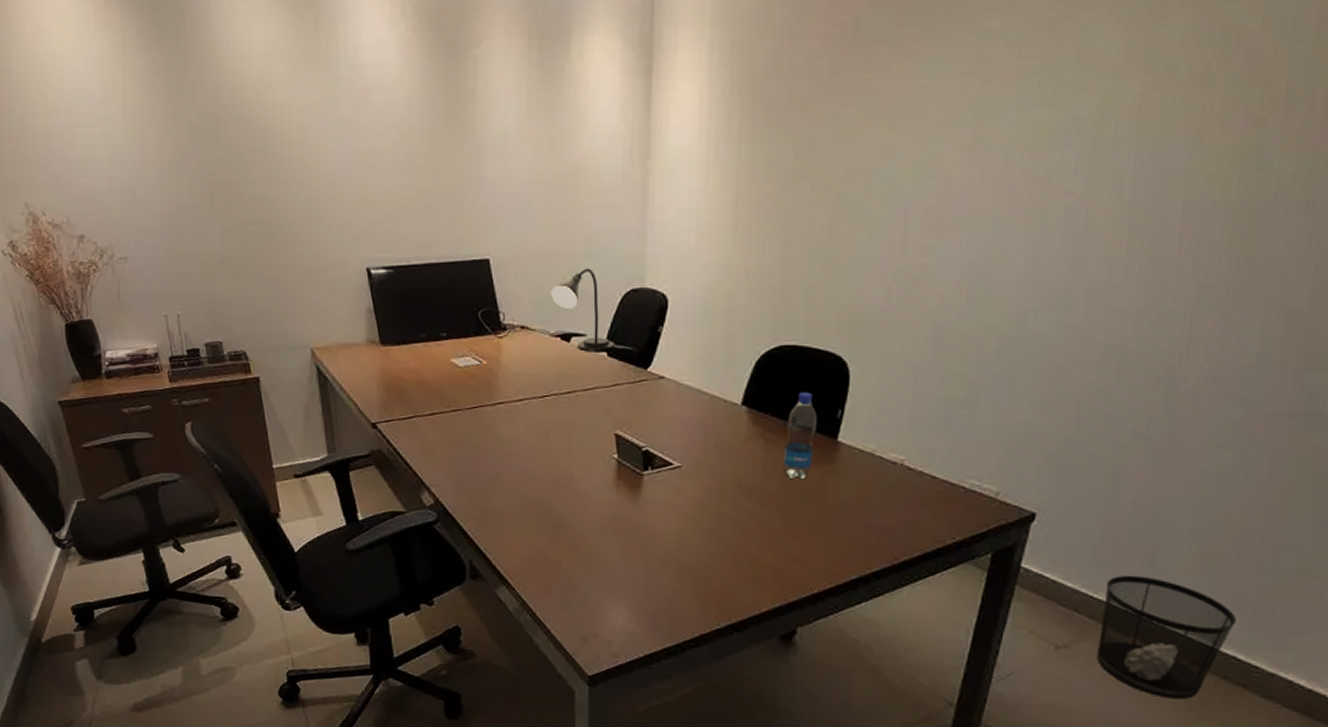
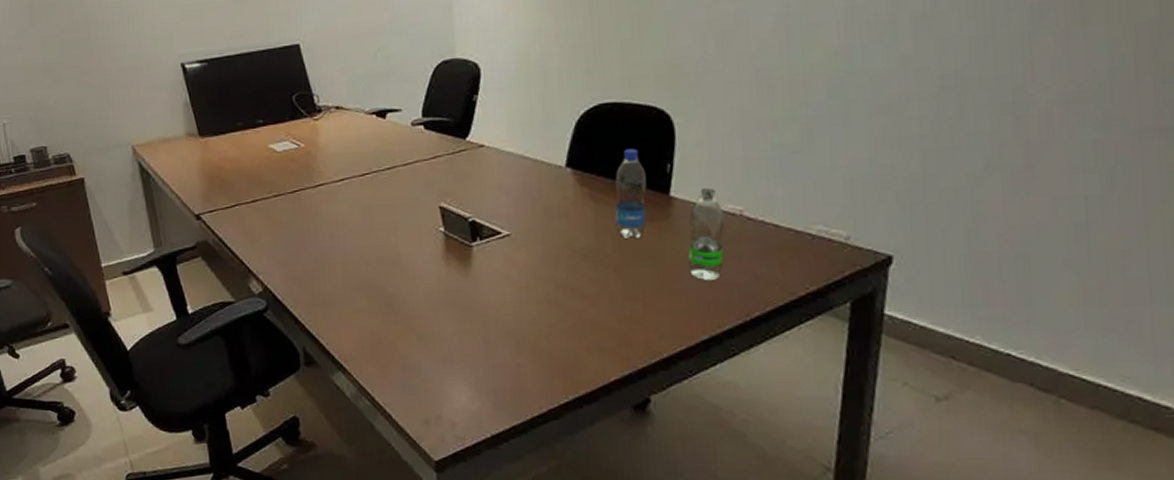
desk lamp: present [550,268,615,352] -> none [362,44,431,127]
bottle: none [847,435,886,524] -> present [688,187,725,280]
waste bin: present [1097,575,1237,700] -> none [982,315,1136,449]

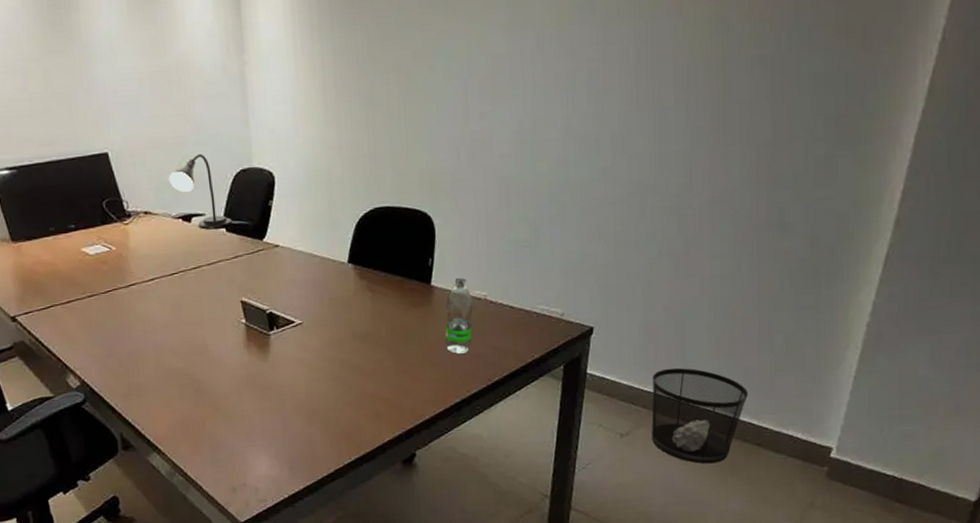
desk lamp: none [362,44,431,127] -> present [168,154,232,230]
bottle: present [615,148,647,239] -> none [388,246,413,323]
waste bin: none [982,315,1136,449] -> present [651,367,749,464]

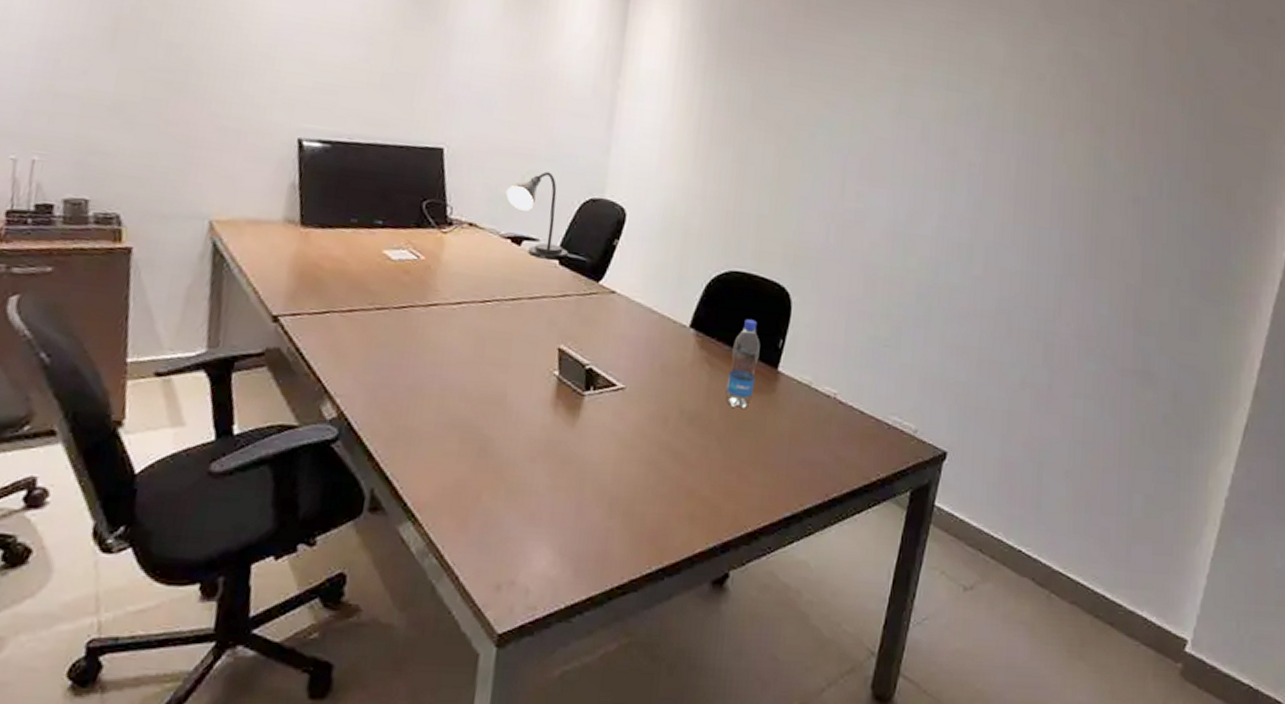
bottle: none [388,246,413,323] -> present [725,319,760,409]
bottle: present [445,277,473,354] -> none [783,367,821,458]
waste bin: present [651,367,749,464] -> none [998,514,1104,640]

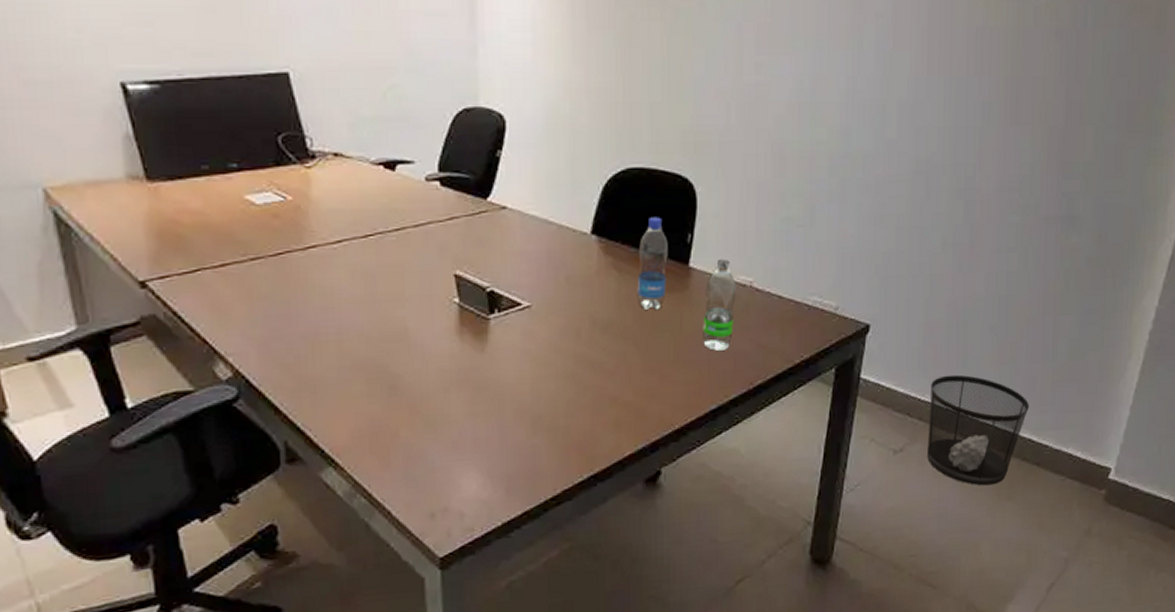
desk lamp: present [505,171,568,260] -> none [368,84,448,182]
bottle: none [783,367,821,458] -> present [703,258,736,351]
waste bin: none [998,514,1104,640] -> present [927,374,1030,486]

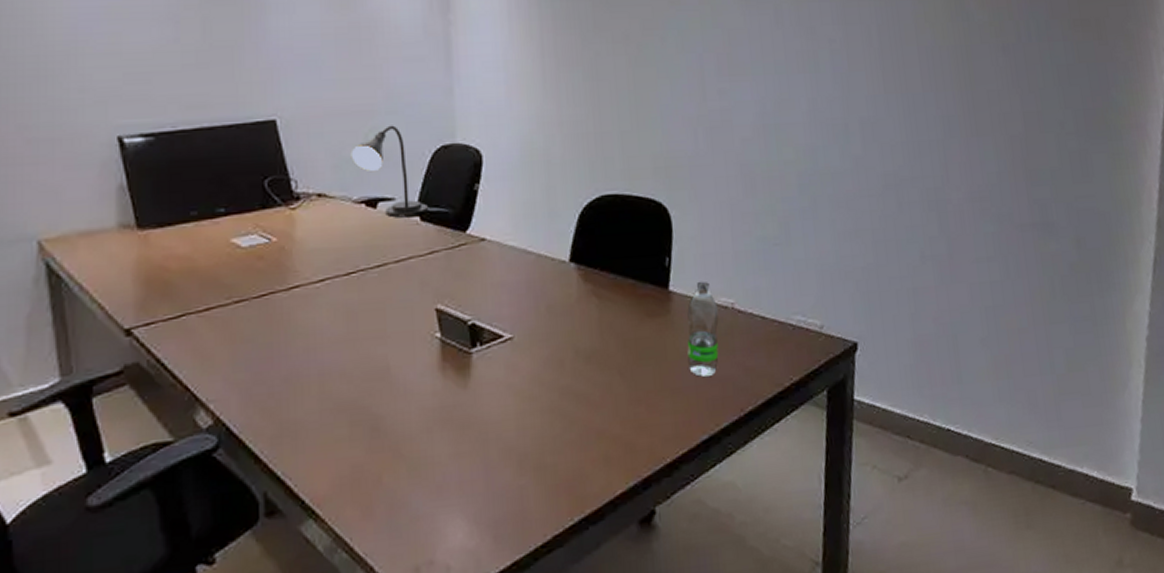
desk lamp: none [368,84,448,182] -> present [350,125,428,218]
bottle: present [637,217,668,311] -> none [618,242,648,337]
waste bin: present [927,374,1030,486] -> none [928,391,1035,514]

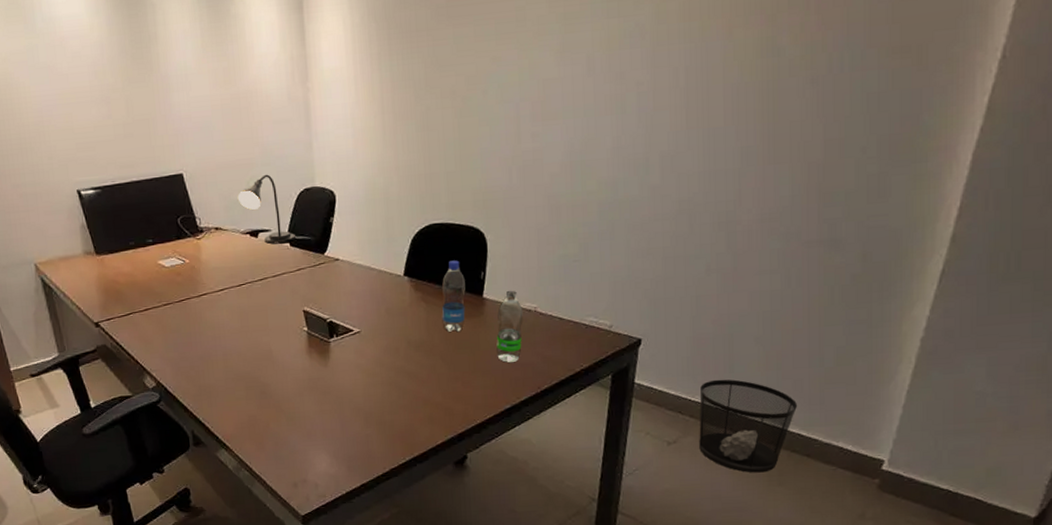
bottle: none [618,242,648,337] -> present [441,260,466,332]
waste bin: none [928,391,1035,514] -> present [699,379,798,473]

